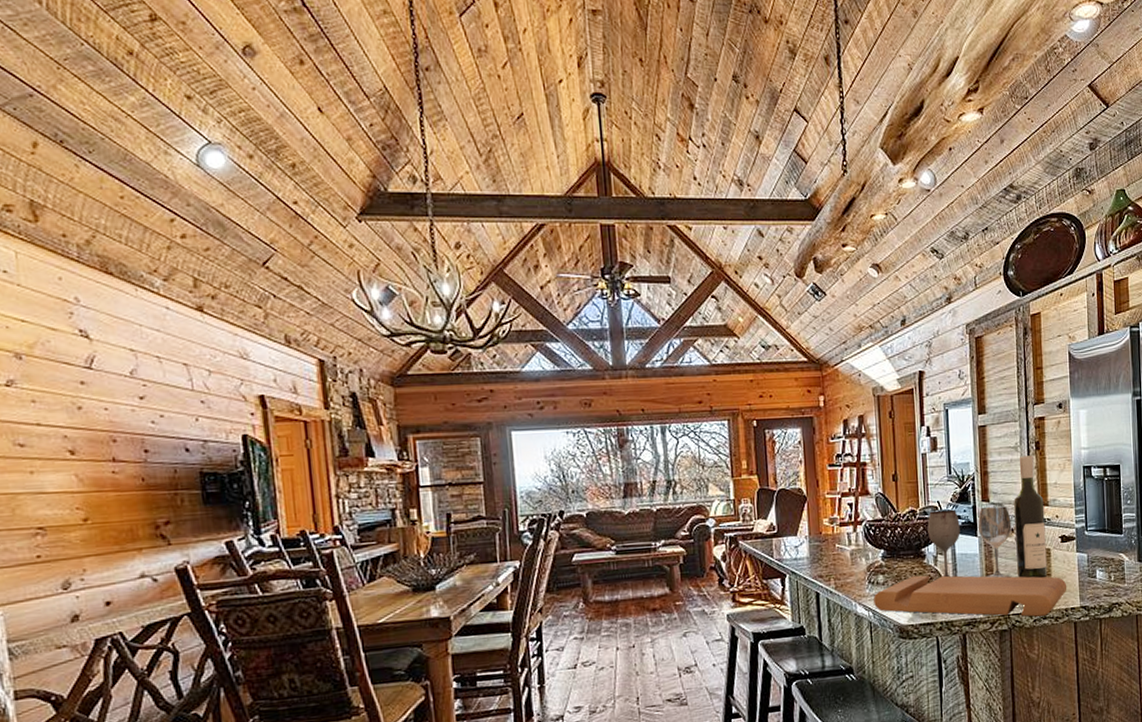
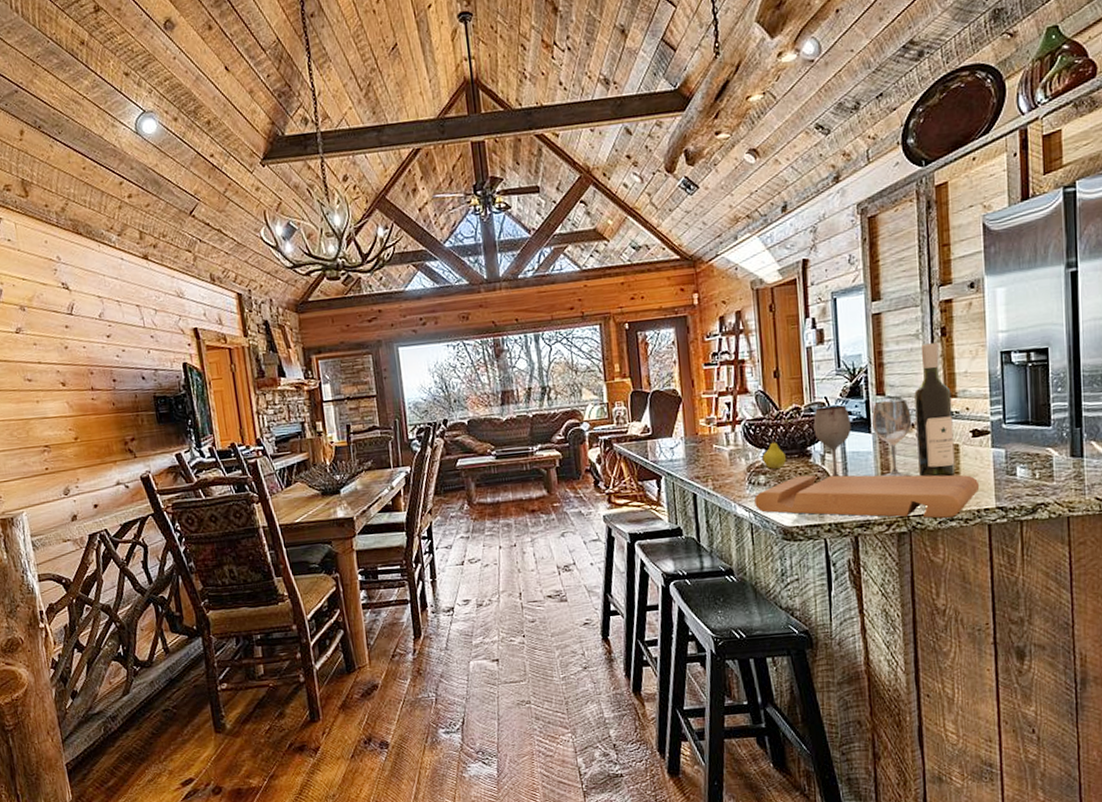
fruit: none [881,534,904,570] -> present [762,433,787,470]

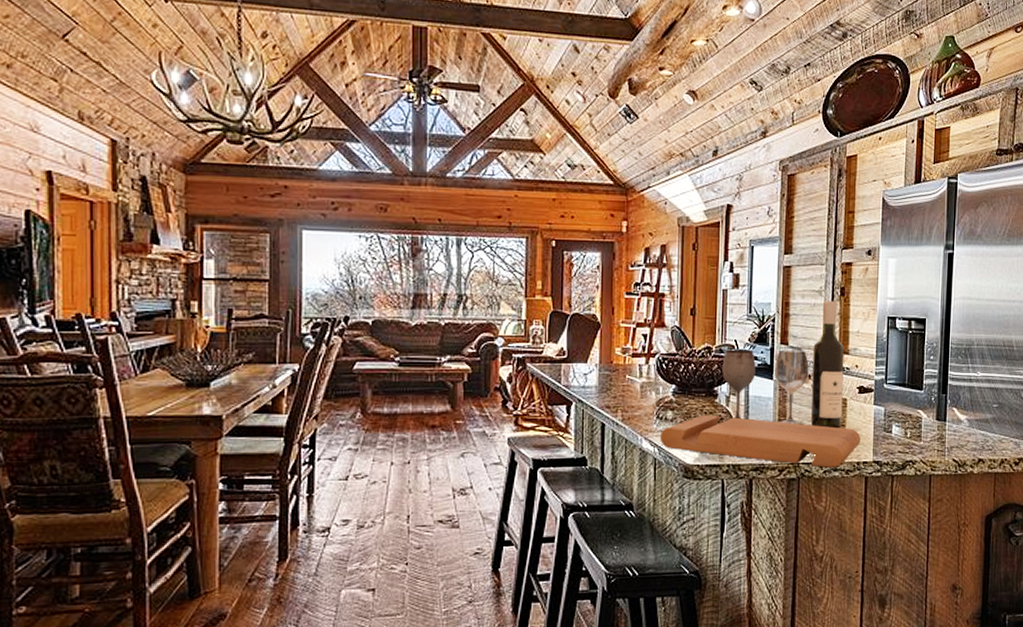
fruit: present [762,433,787,470] -> none [672,370,695,407]

